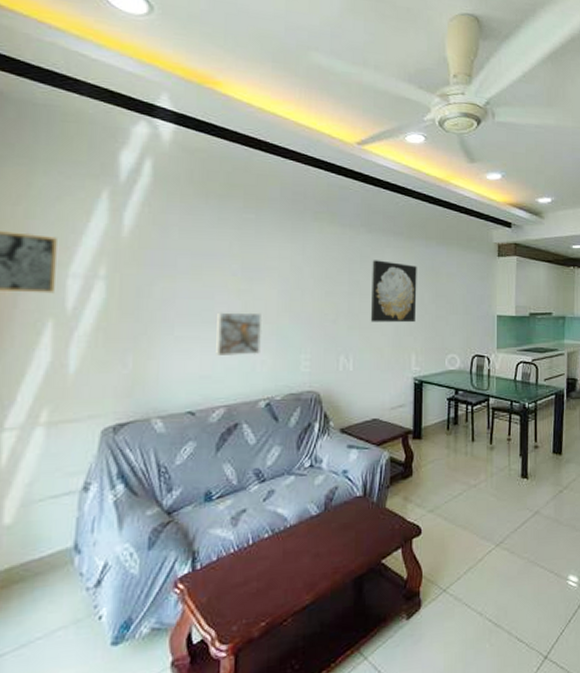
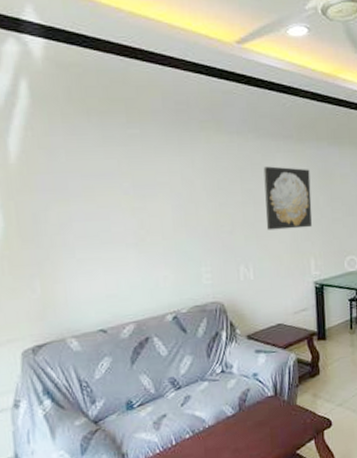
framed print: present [216,312,263,357] -> none [115,229,162,275]

